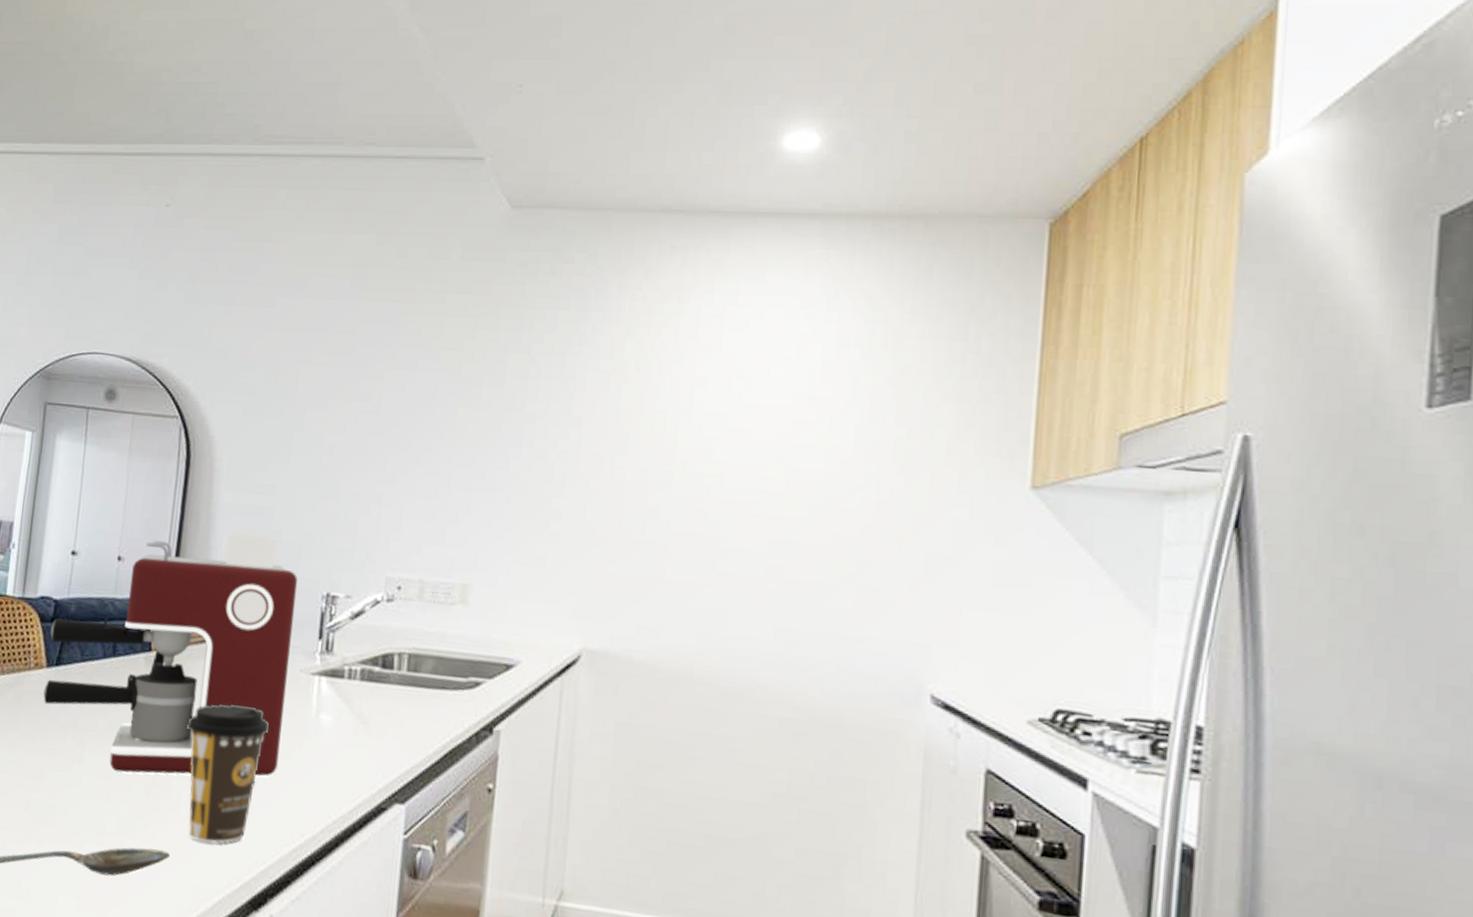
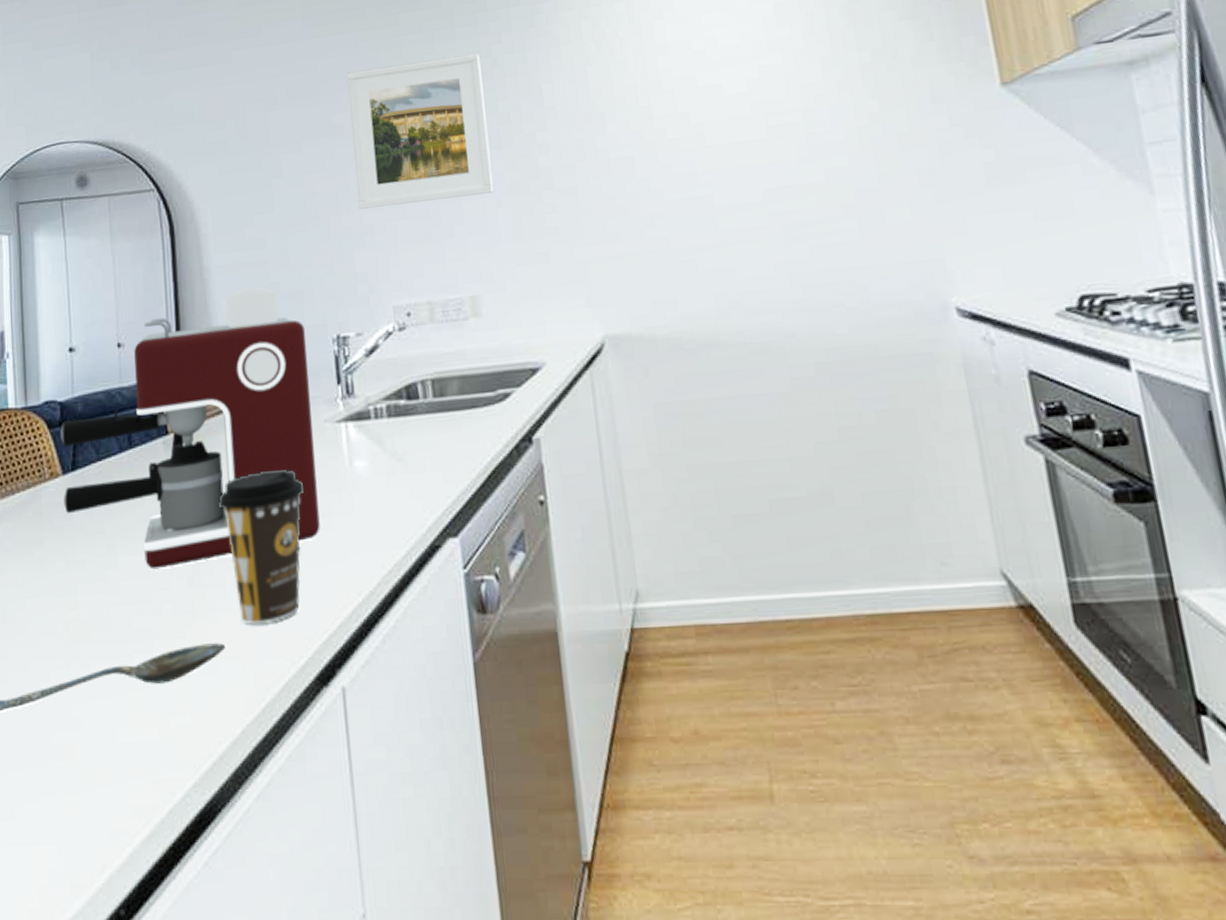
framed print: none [371,341,518,489] -> present [346,53,494,209]

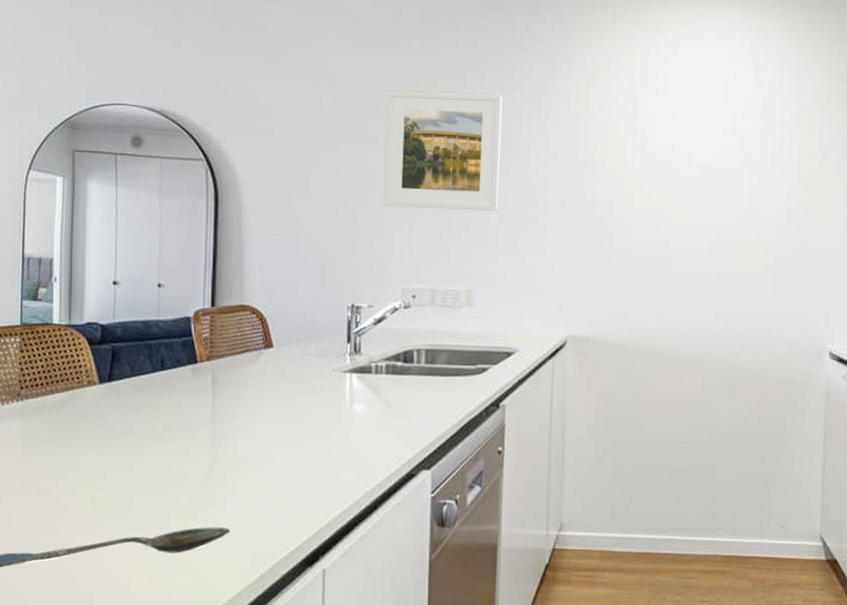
coffee maker: present [60,286,320,570] -> none [99,254,326,467]
coffee cup: present [218,470,305,624] -> none [235,402,310,517]

